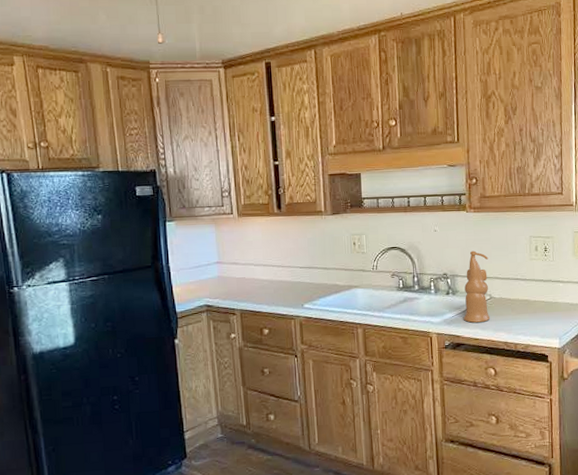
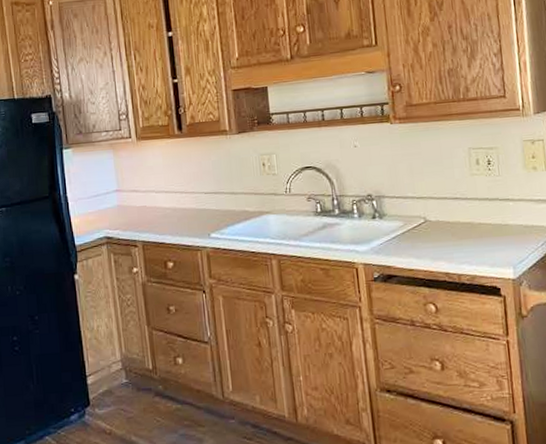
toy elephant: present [463,250,491,323] -> none [393,167,427,251]

